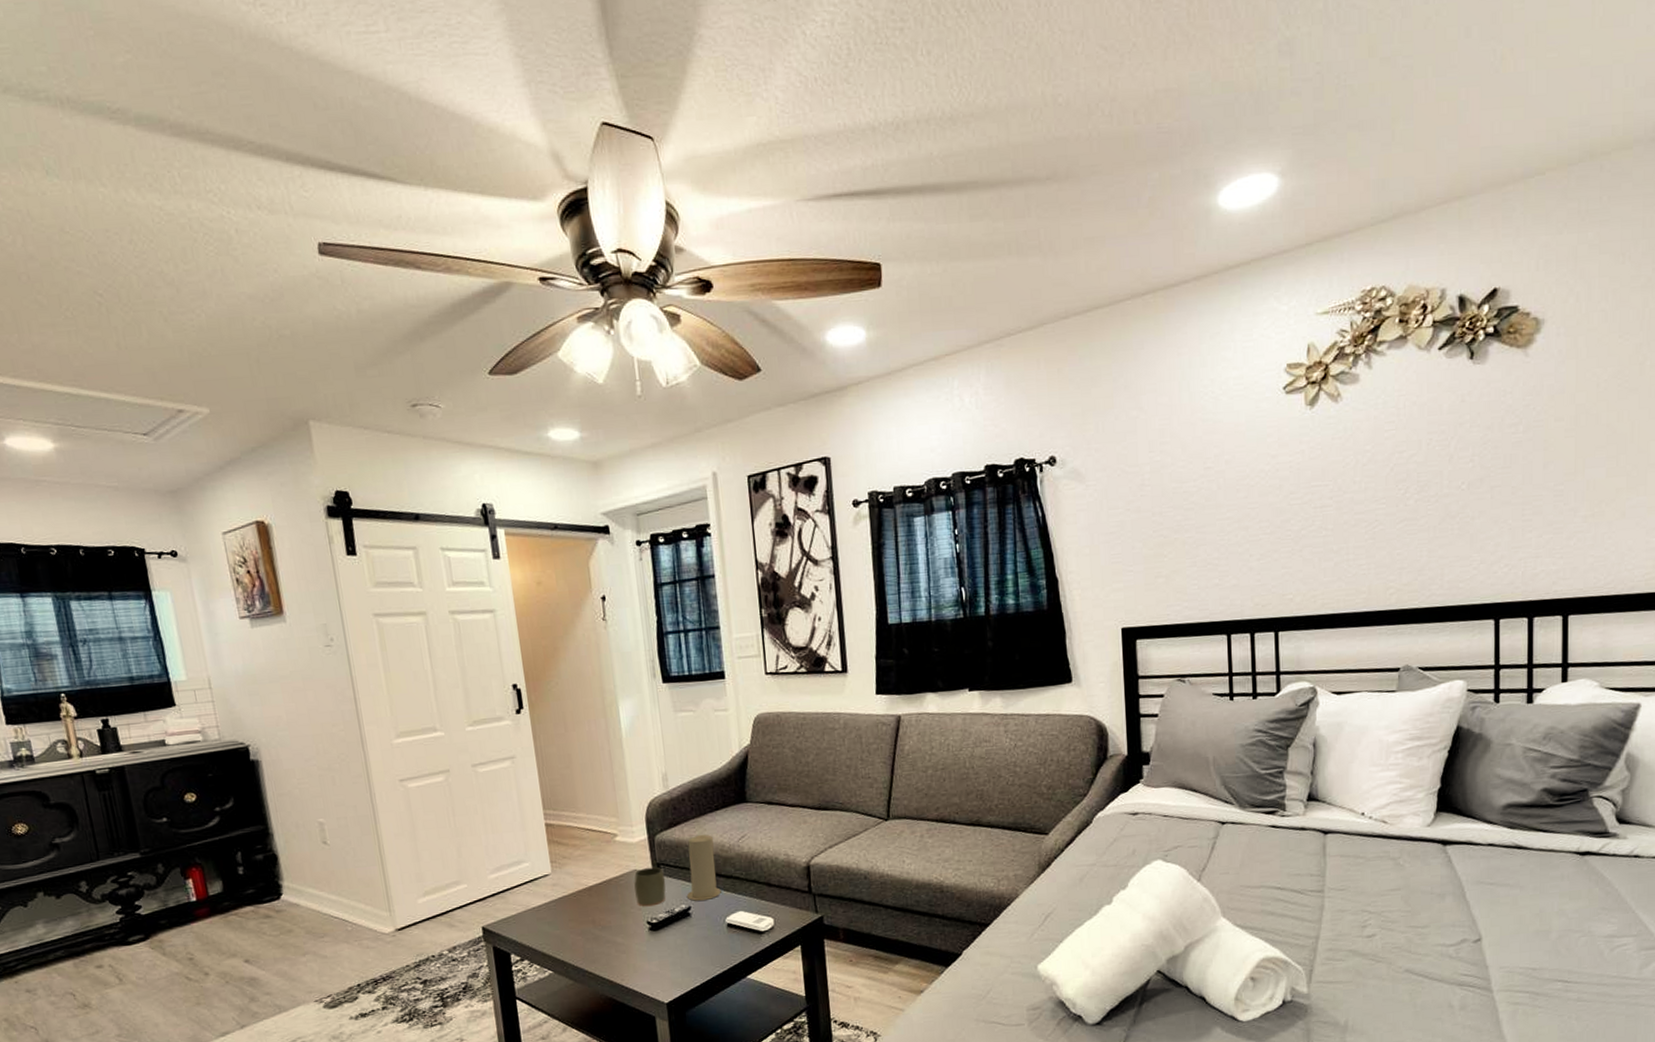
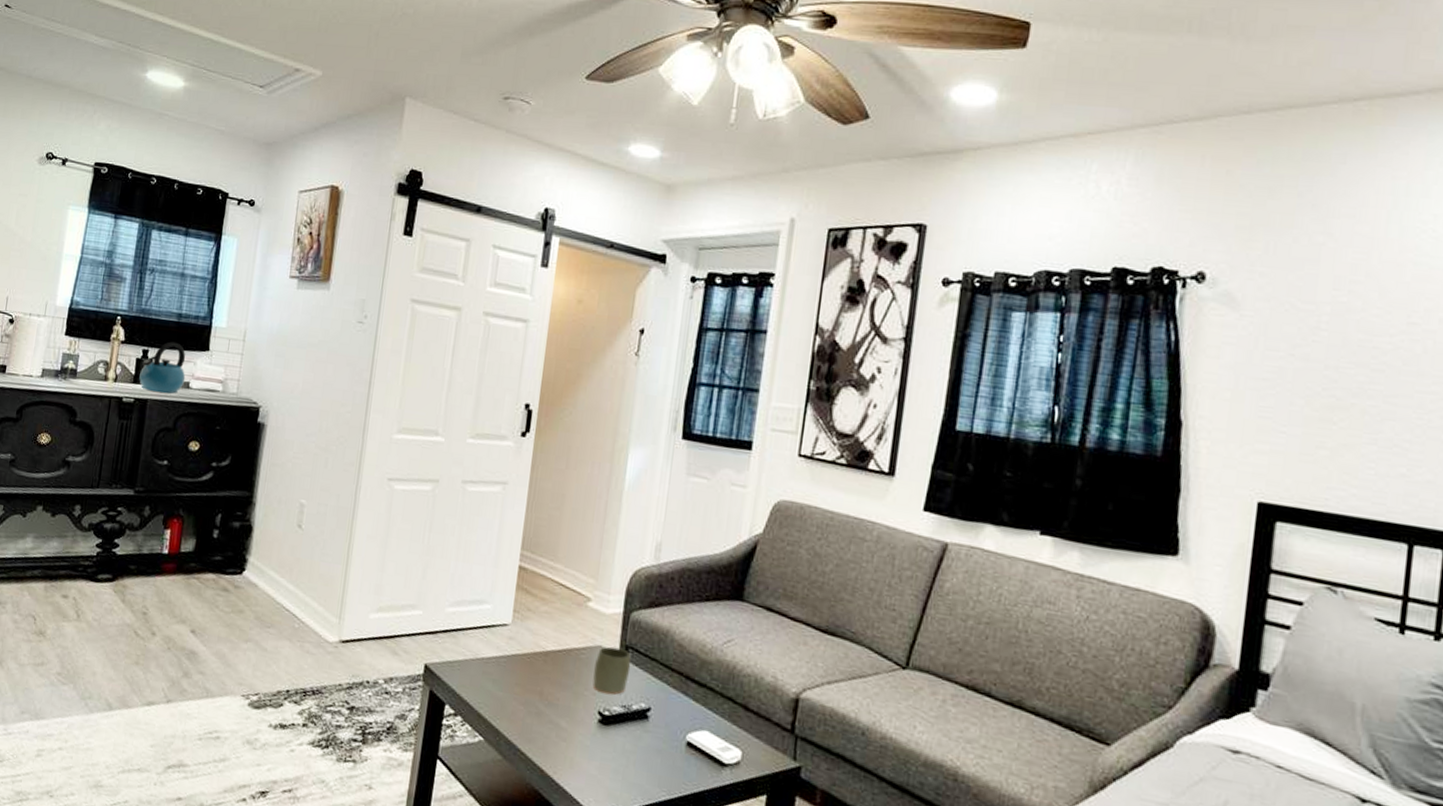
kettle: none [105,705,160,758] -> present [139,341,186,394]
candle: present [686,834,721,901] -> none [648,624,696,707]

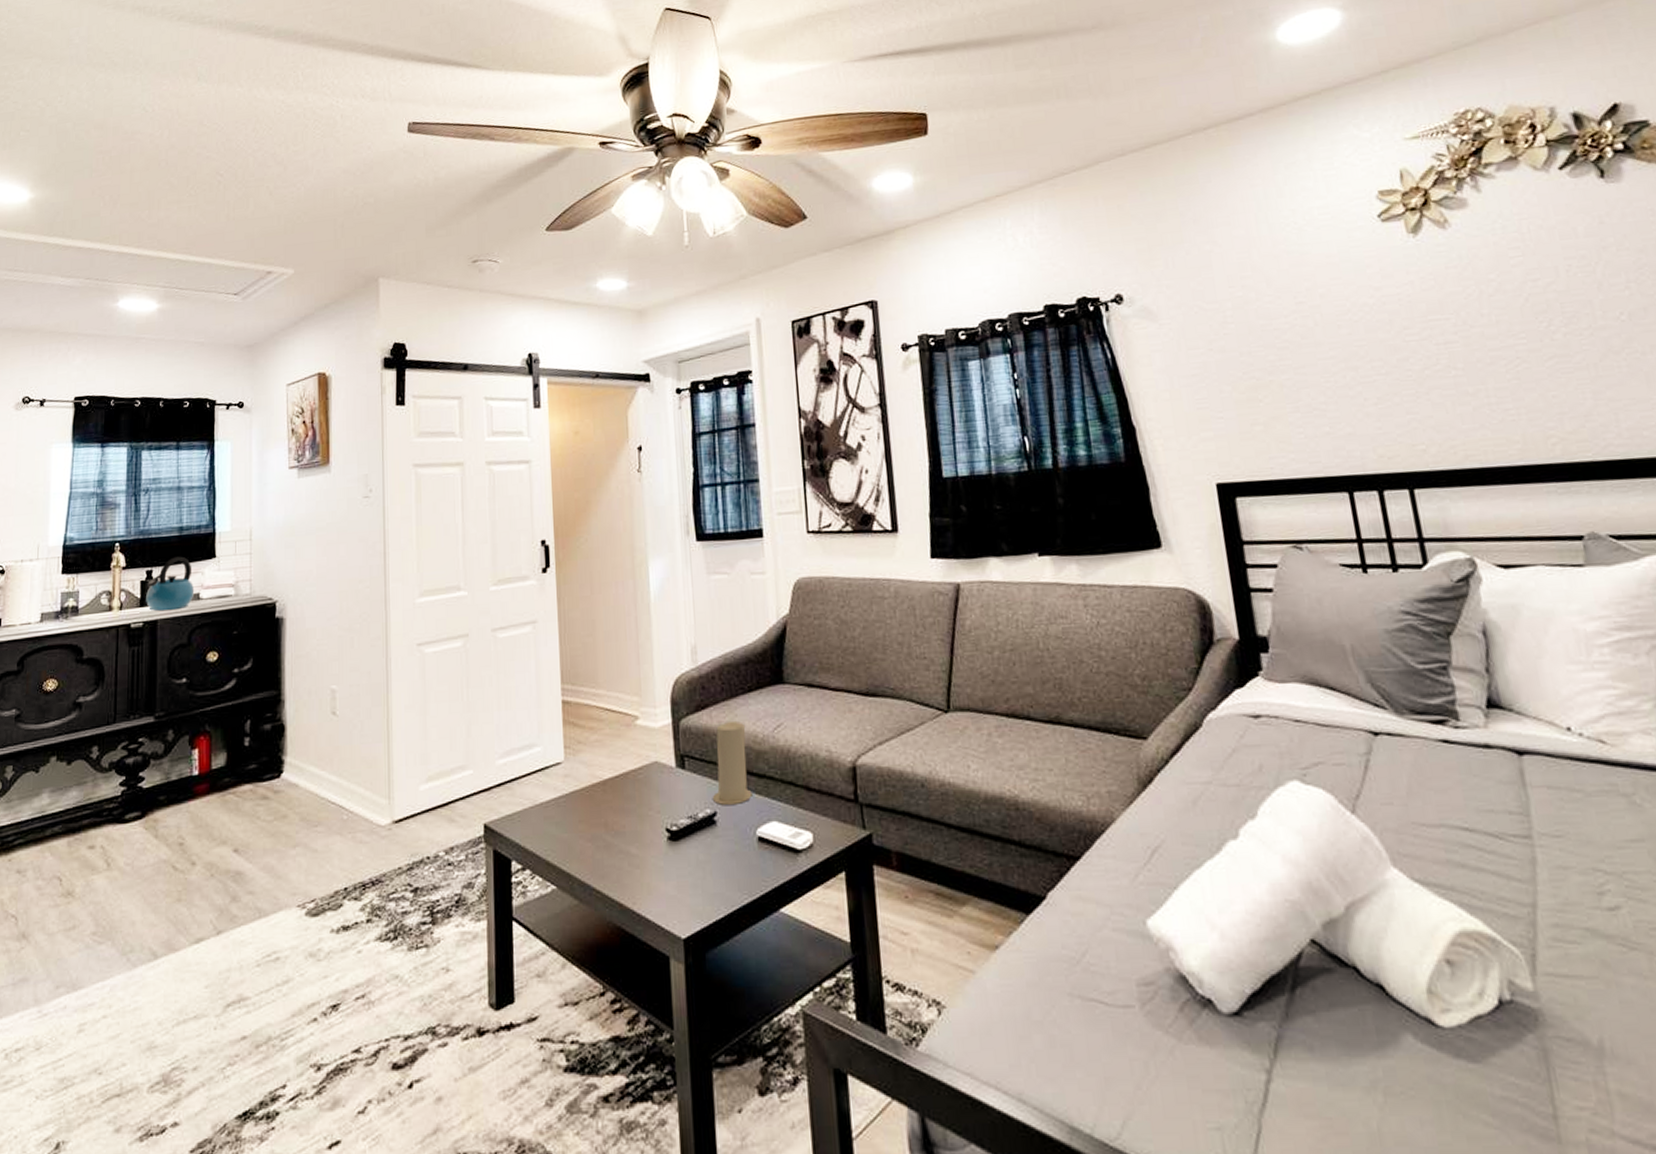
mug: present [592,646,631,695] -> none [654,759,690,809]
candle: none [648,624,696,707] -> present [712,720,752,805]

